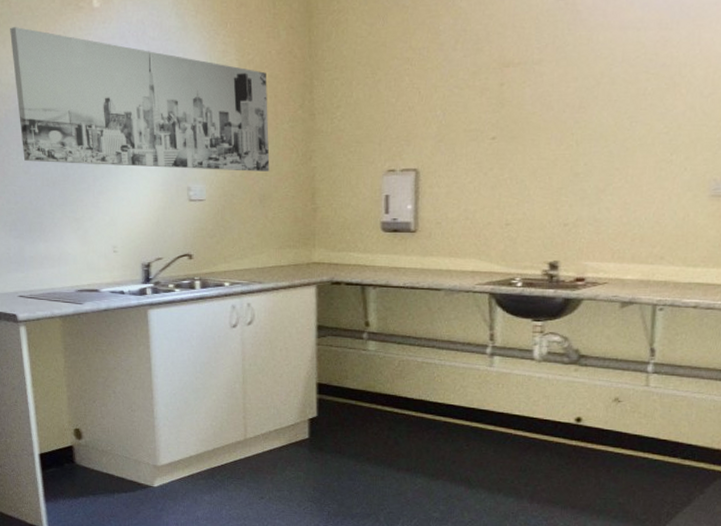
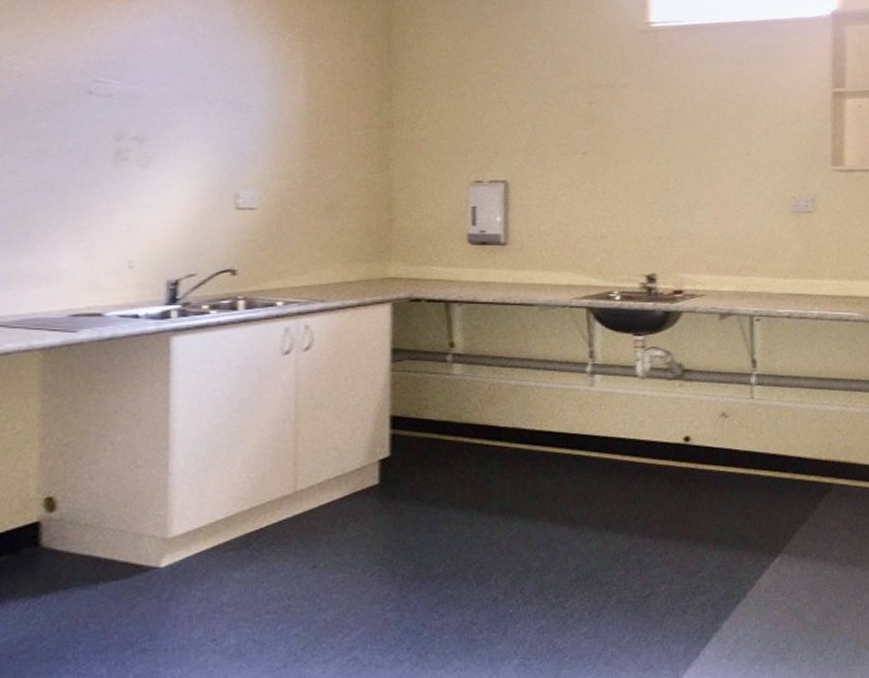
wall art: present [10,27,270,172] -> none [11,10,340,179]

